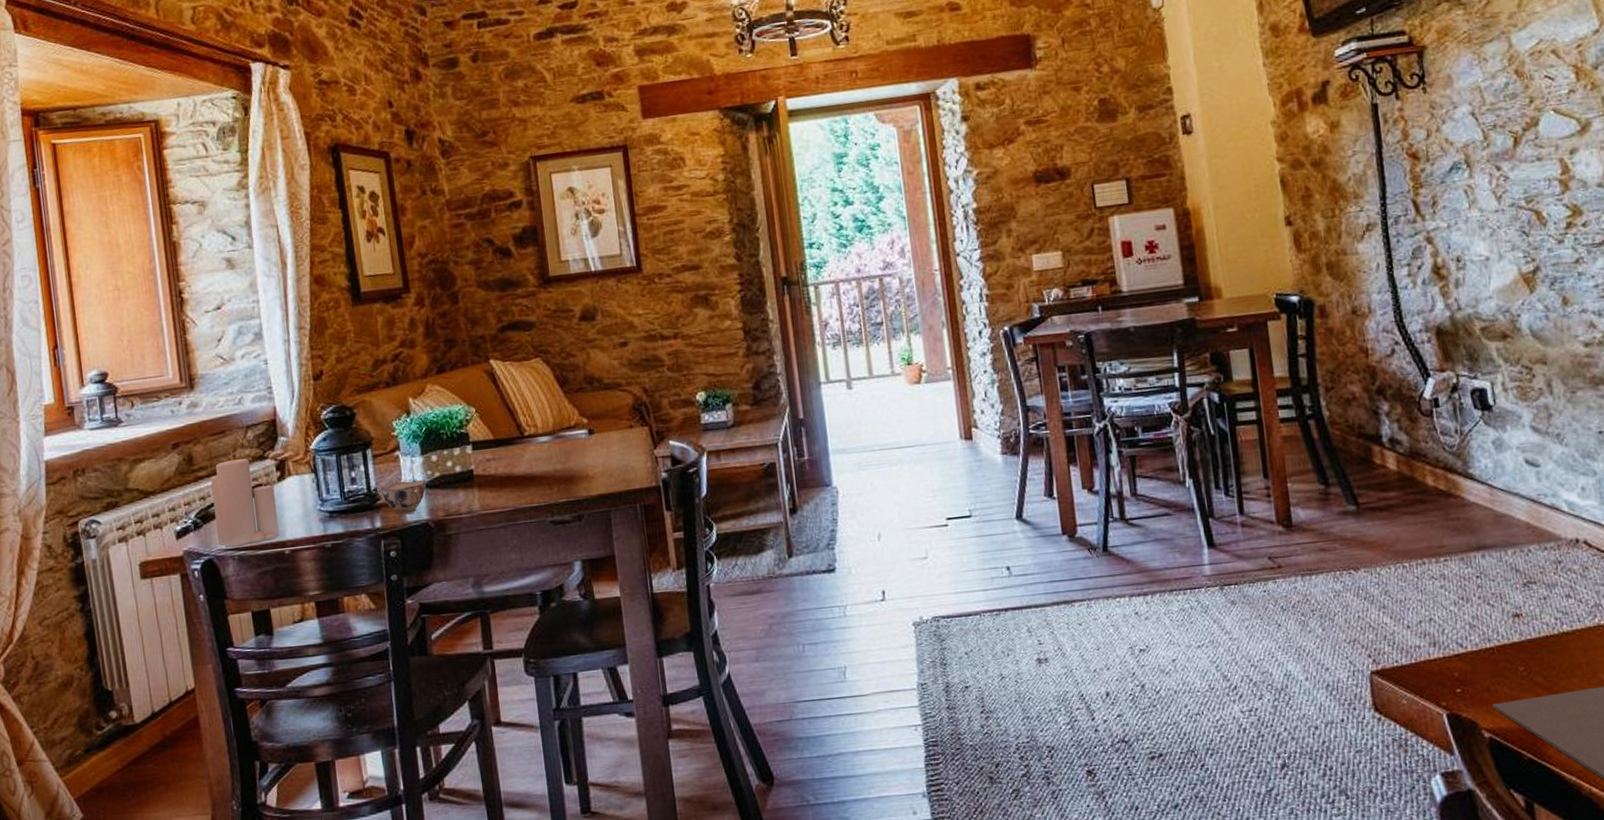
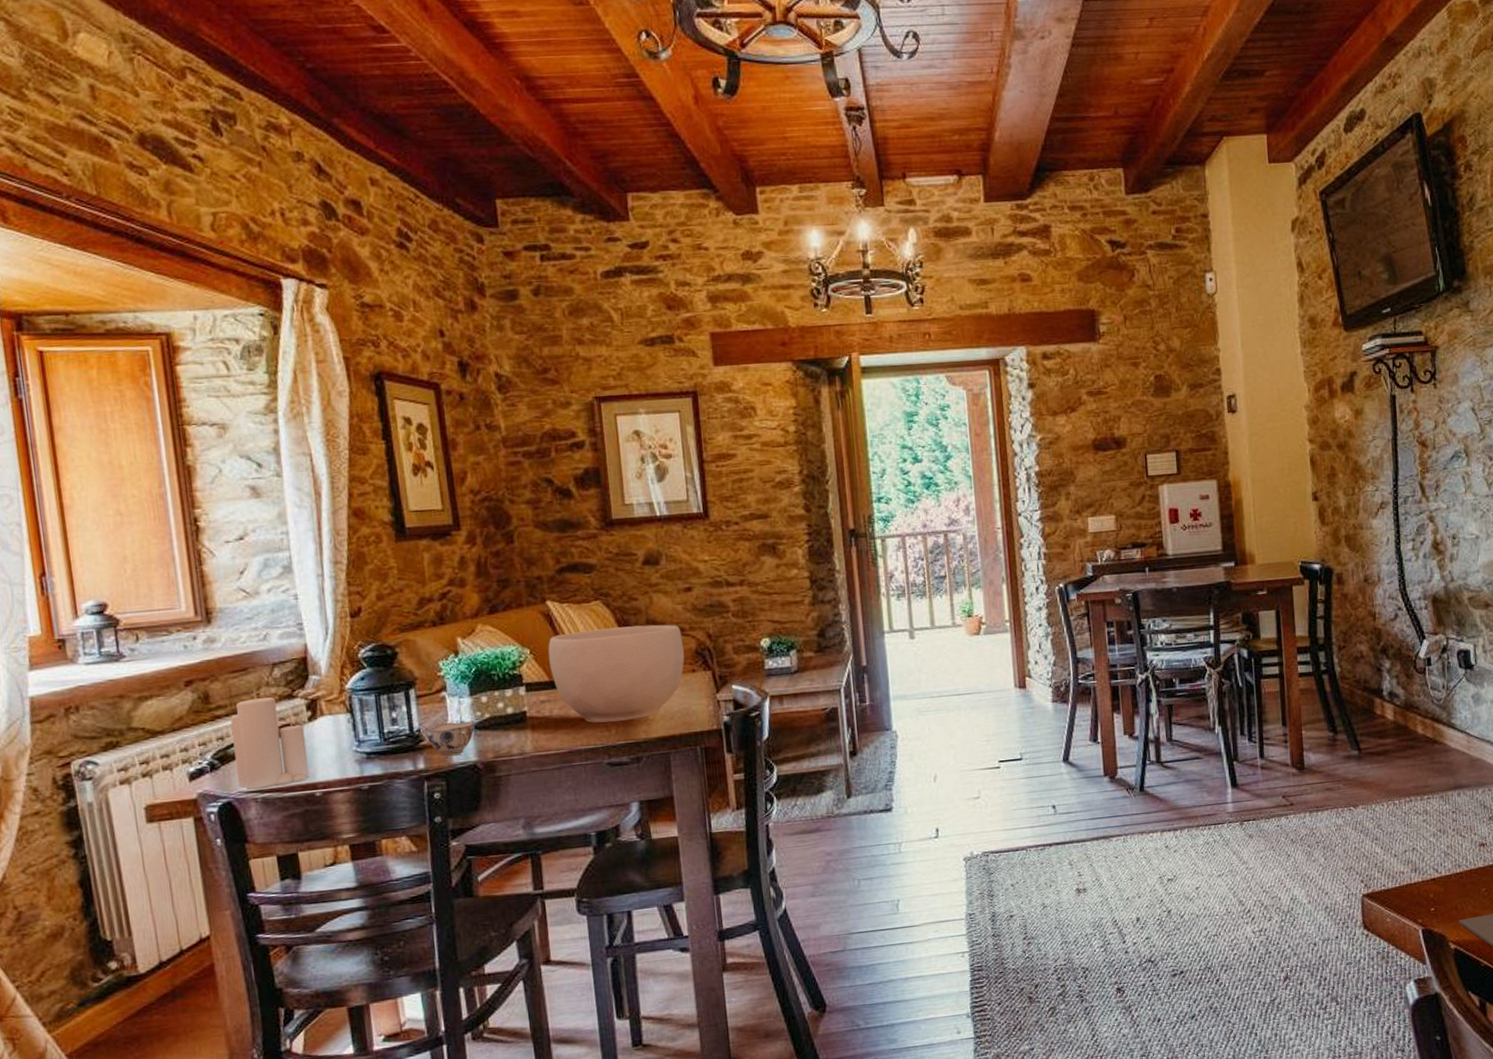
bowl: none [492,380,622,481] -> present [548,624,685,723]

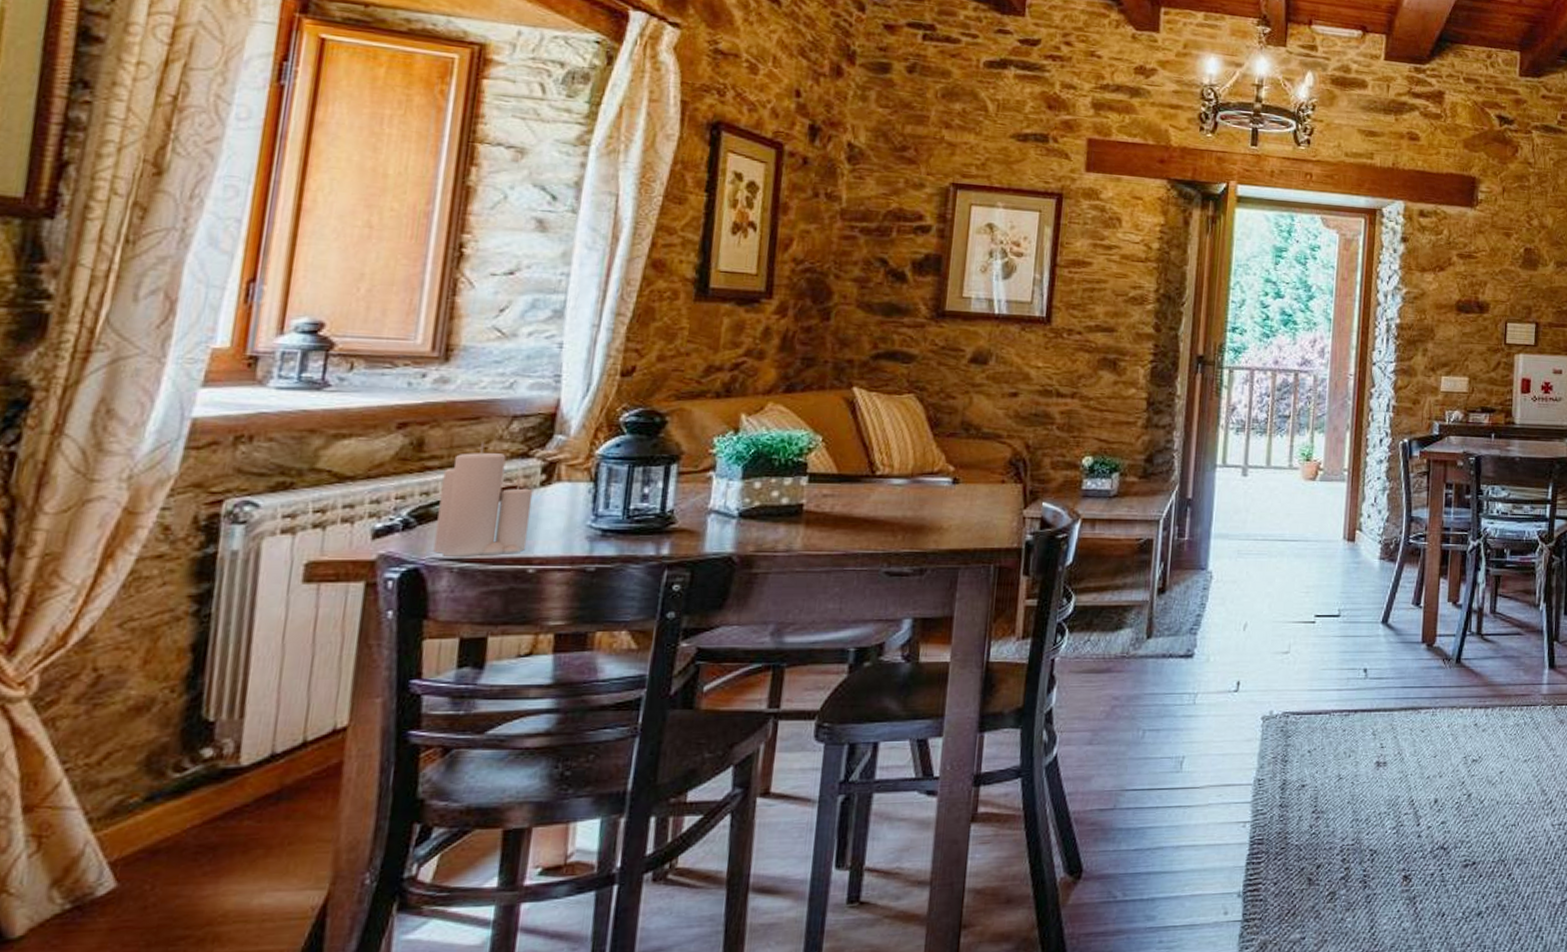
teacup: present [424,721,475,757] -> none [678,506,741,545]
bowl: present [548,624,685,723] -> none [841,423,998,528]

